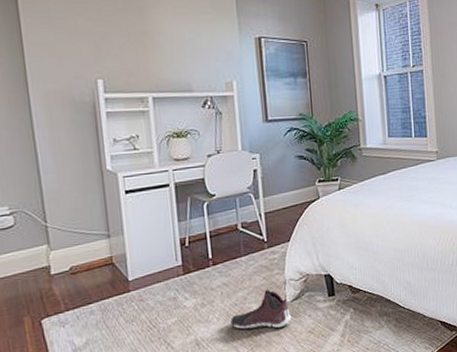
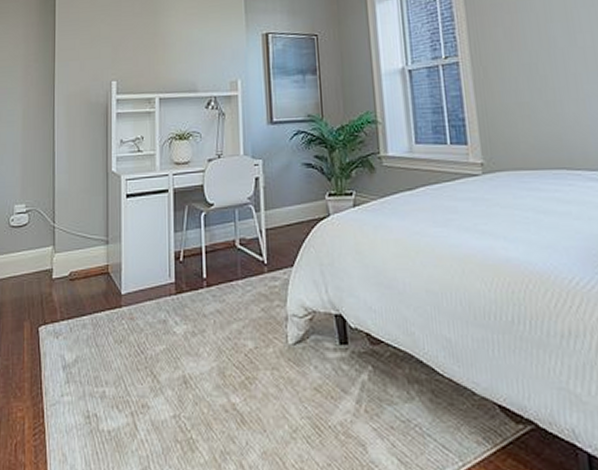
sneaker: present [230,290,292,330] -> none [222,325,294,378]

